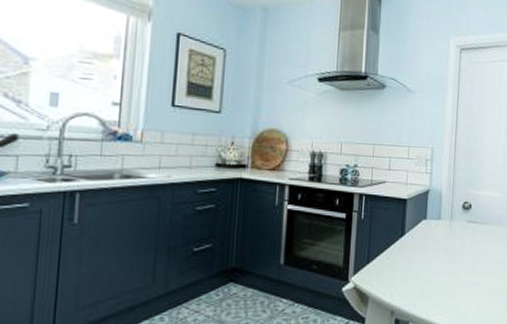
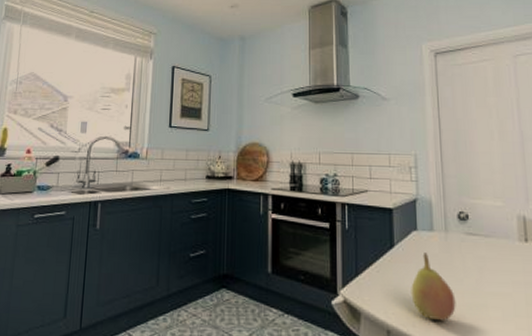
fruit: none [415,239,453,299] -> present [411,252,456,322]

